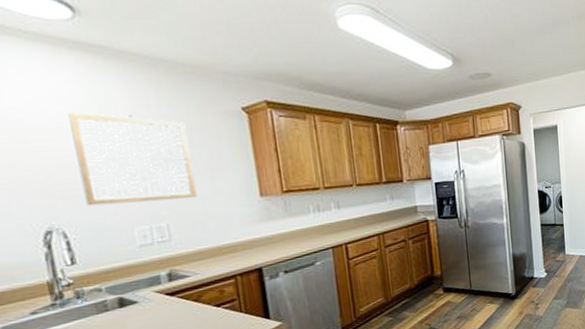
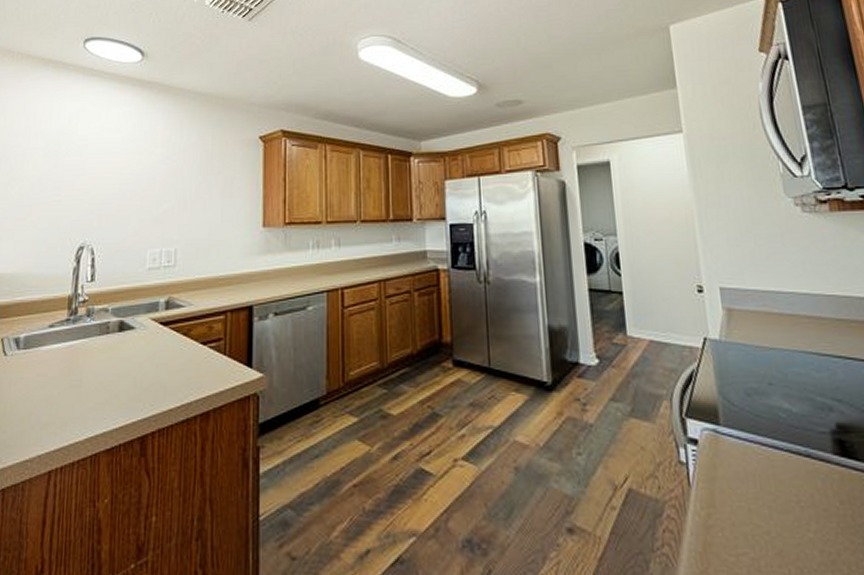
wall art: present [68,112,197,206] -> none [115,139,208,226]

